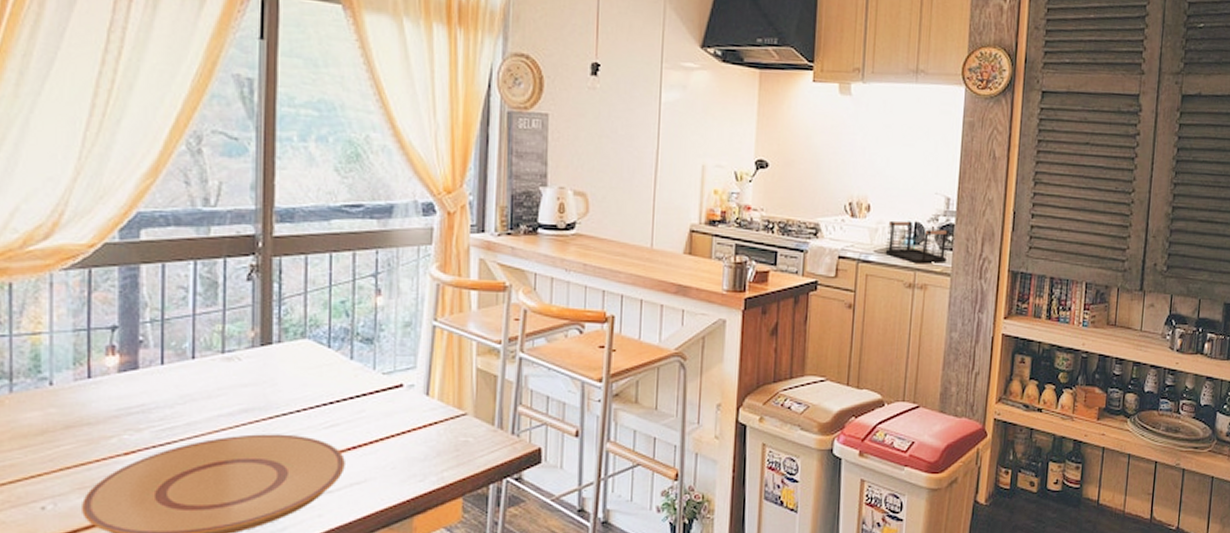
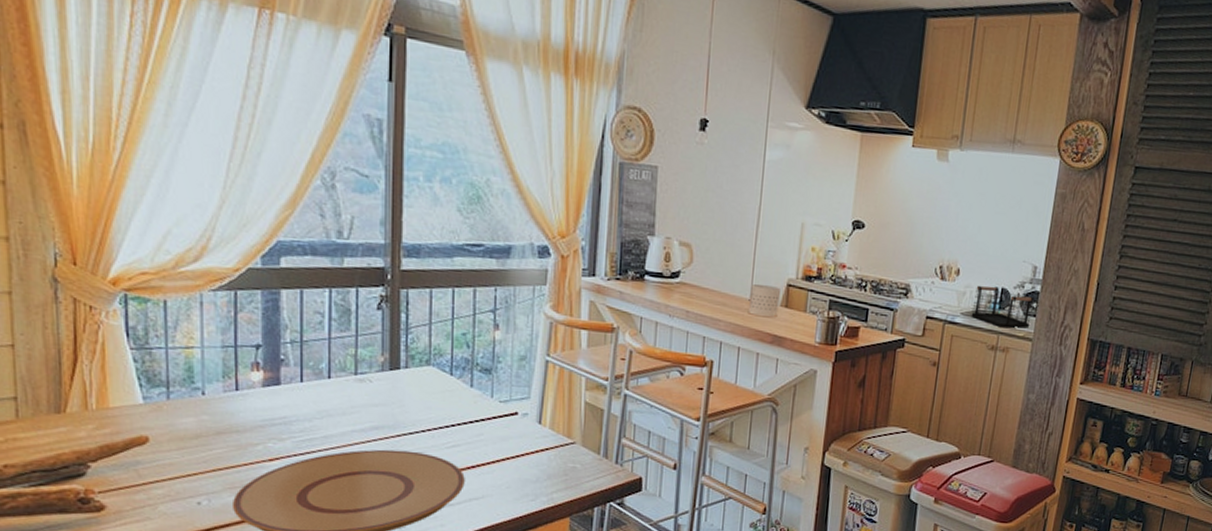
mug: none [649,231,683,267] -> present [748,283,780,318]

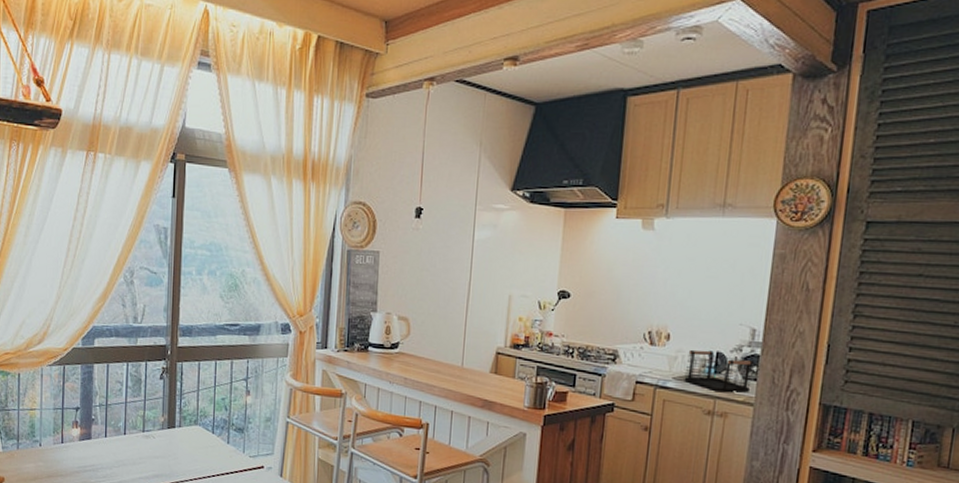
mug: present [748,283,780,318] -> none [460,352,490,384]

